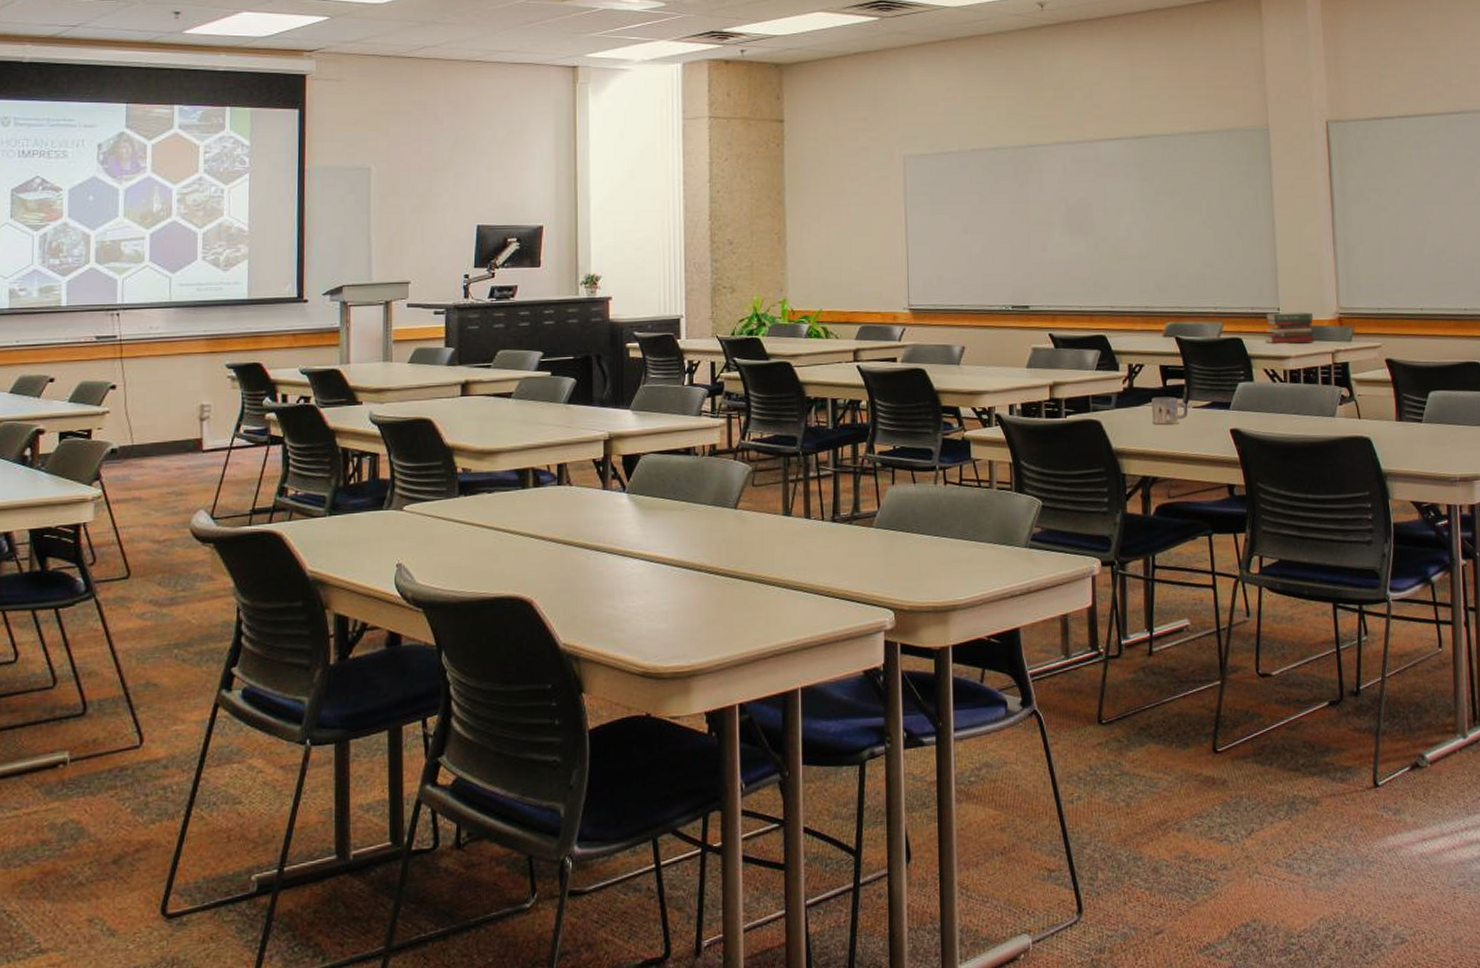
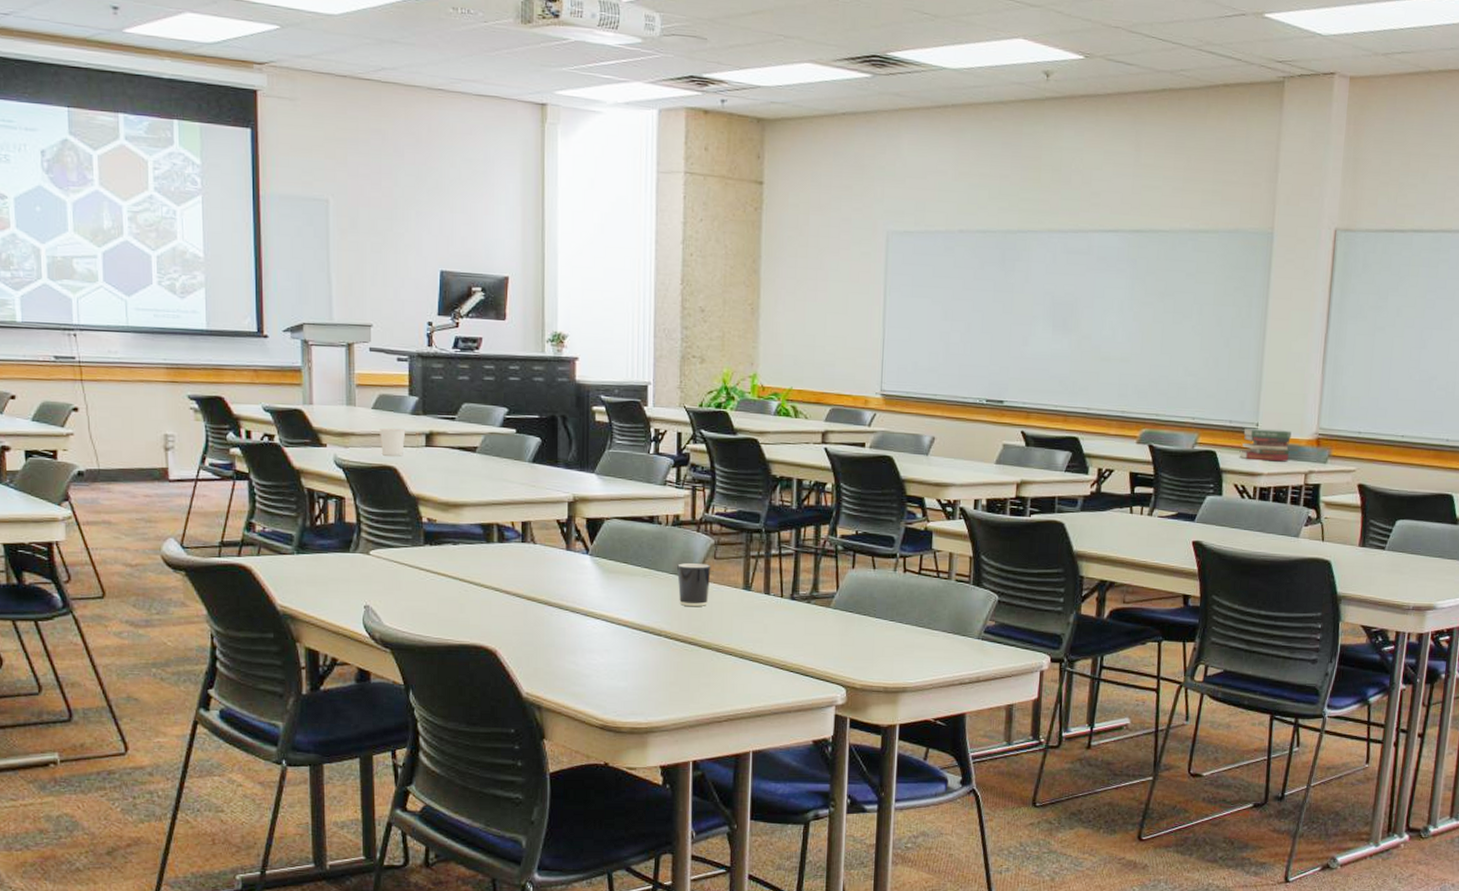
dixie cup: none [415,380,442,410] -> present [380,427,406,458]
mug: none [716,491,750,537] -> present [677,562,711,606]
mug: present [1152,397,1189,426] -> none [1116,503,1153,533]

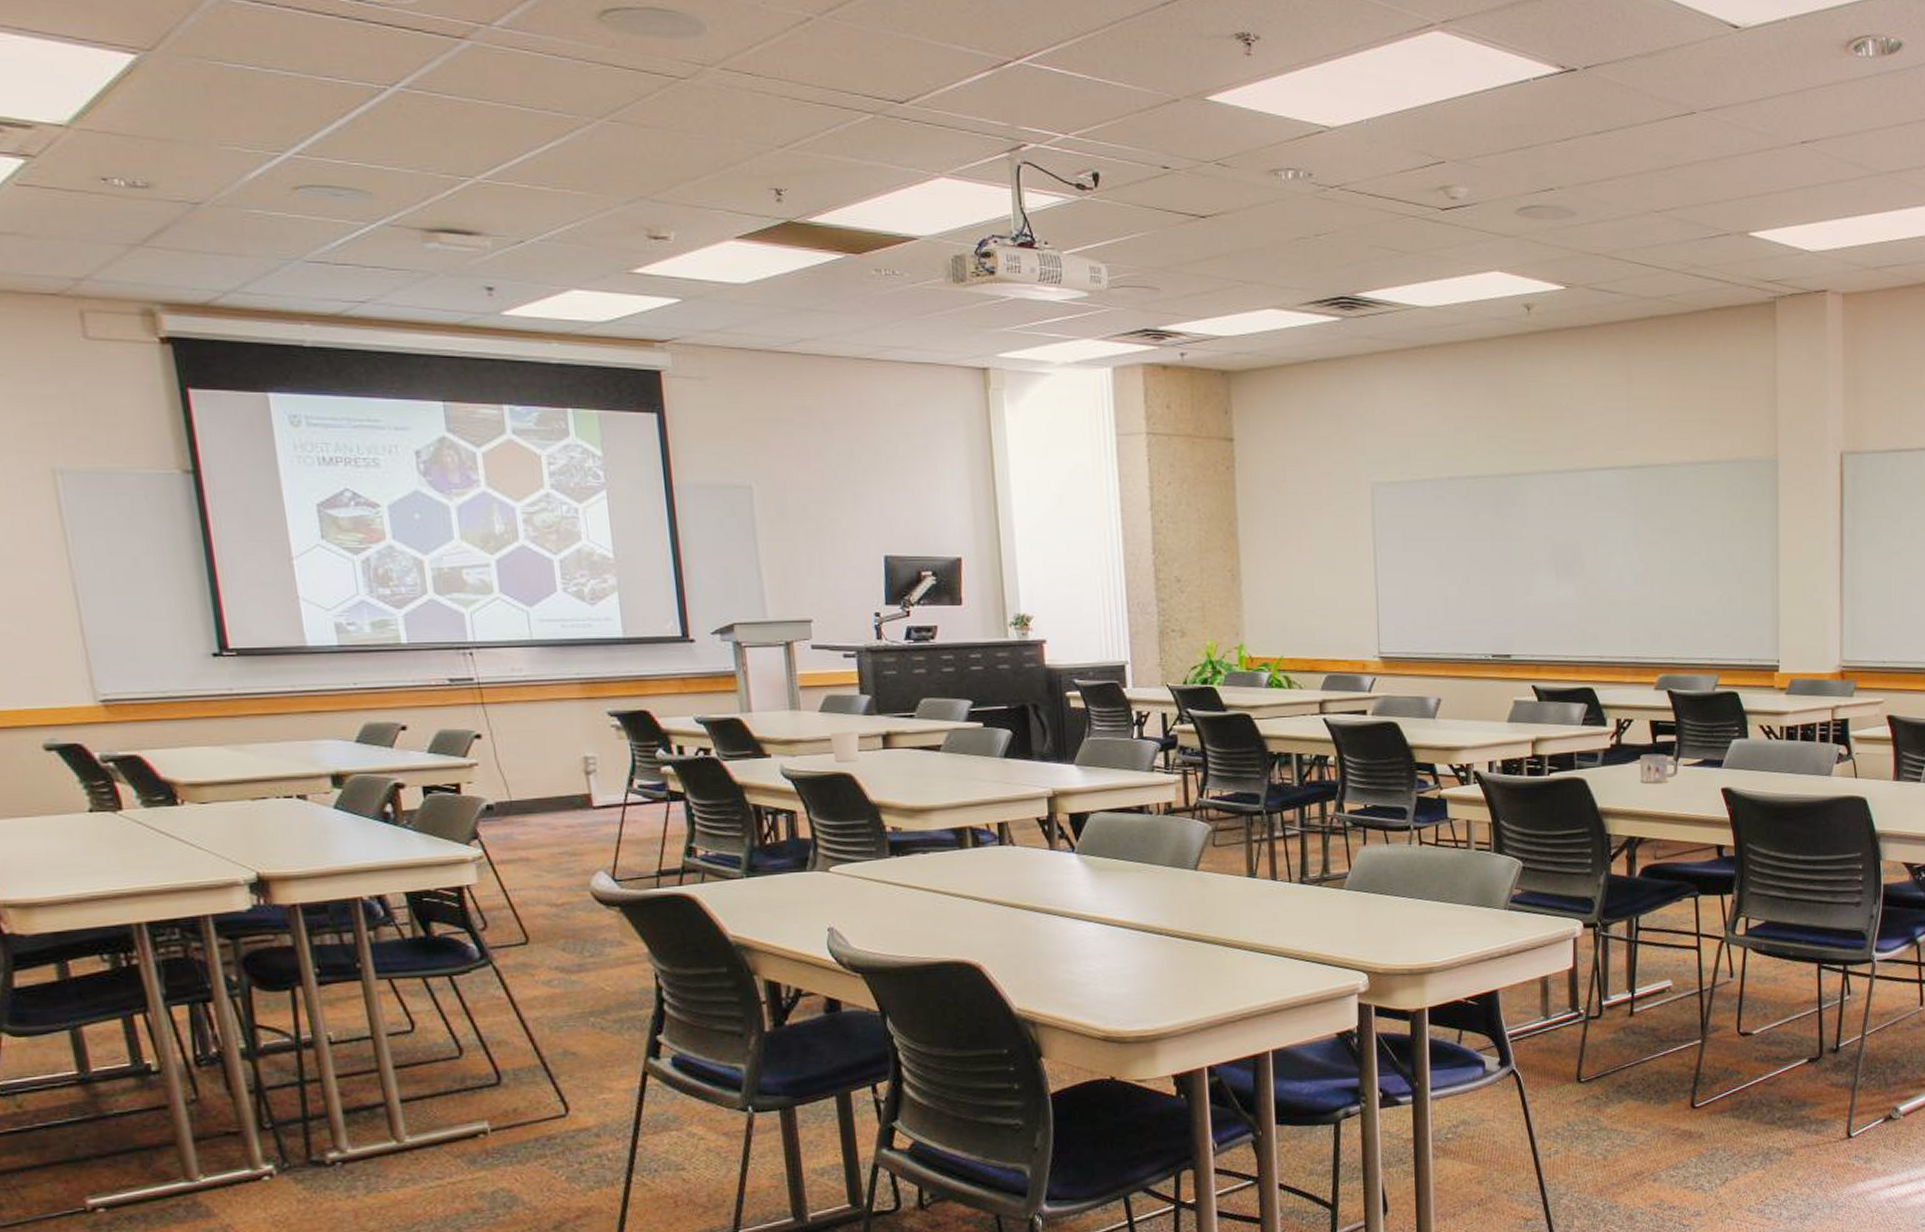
mug: present [677,562,711,606] -> none [1173,852,1211,900]
mug: none [1116,503,1153,533] -> present [1640,754,1679,785]
books: present [1239,427,1292,462] -> none [1762,664,1814,699]

